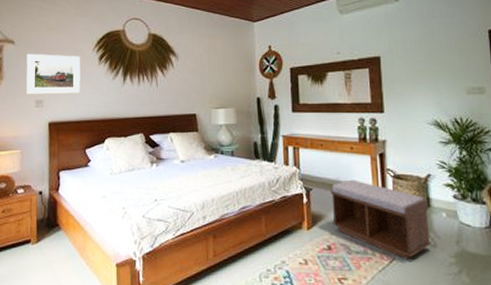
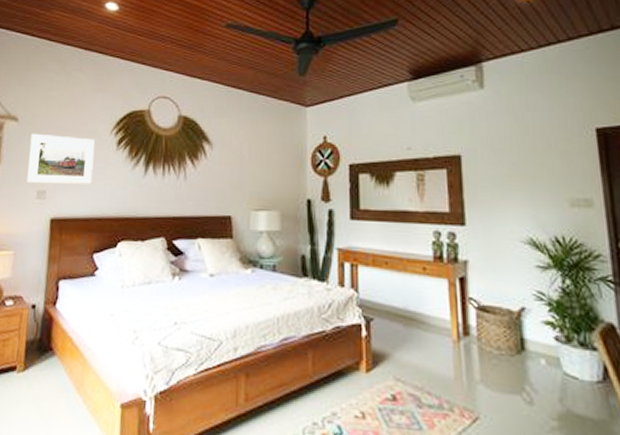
bench: present [330,179,431,260] -> none [396,309,526,420]

